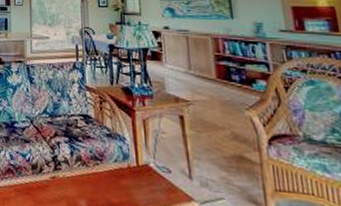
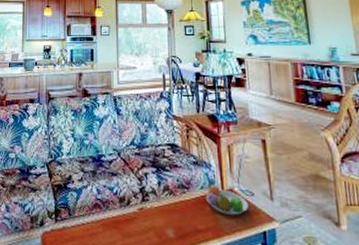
fruit bowl: none [119,158,165,193] -> present [205,184,248,216]

